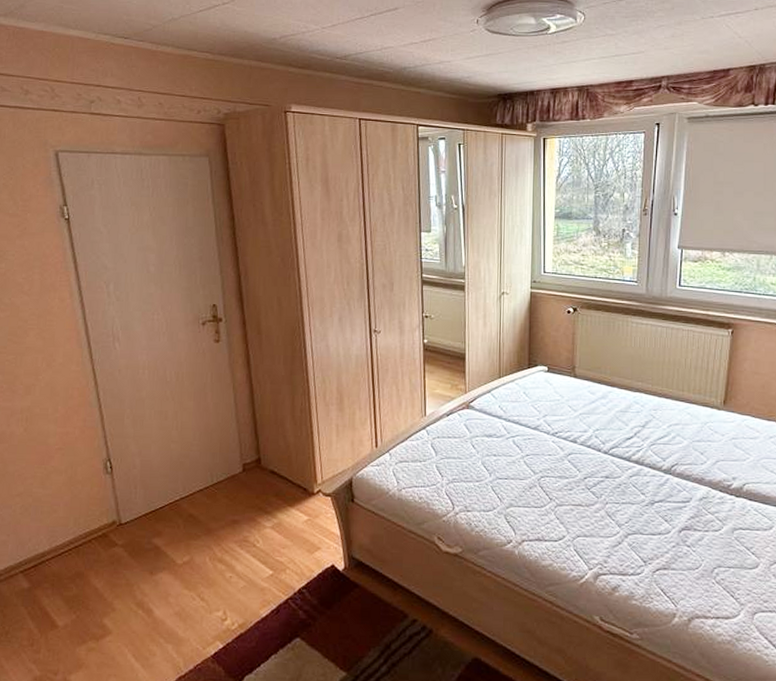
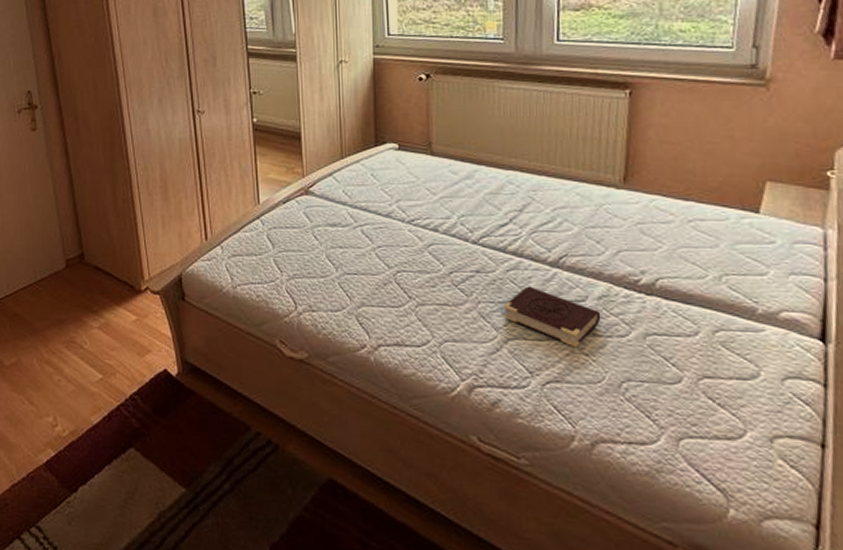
book: none [626,489,701,541] -> present [503,286,601,348]

